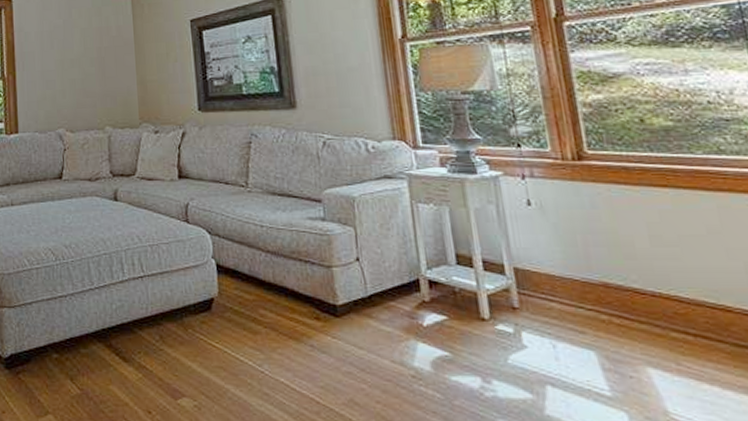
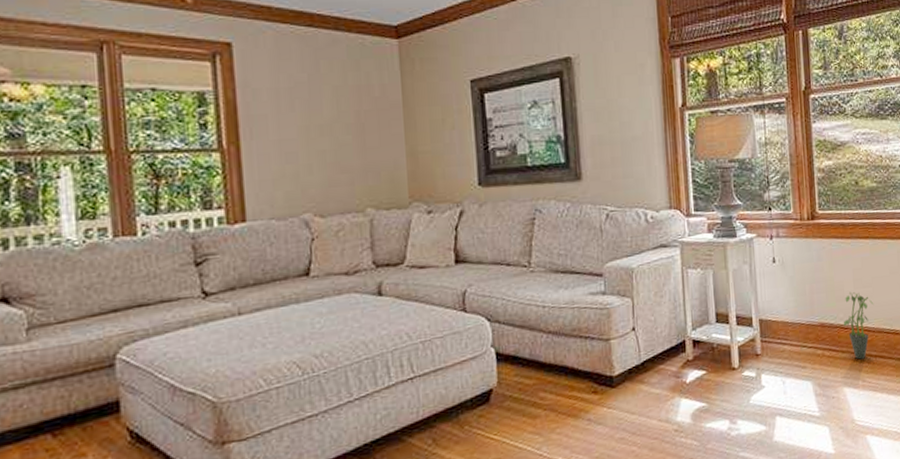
potted plant: none [637,249,686,336] -> present [843,291,874,360]

